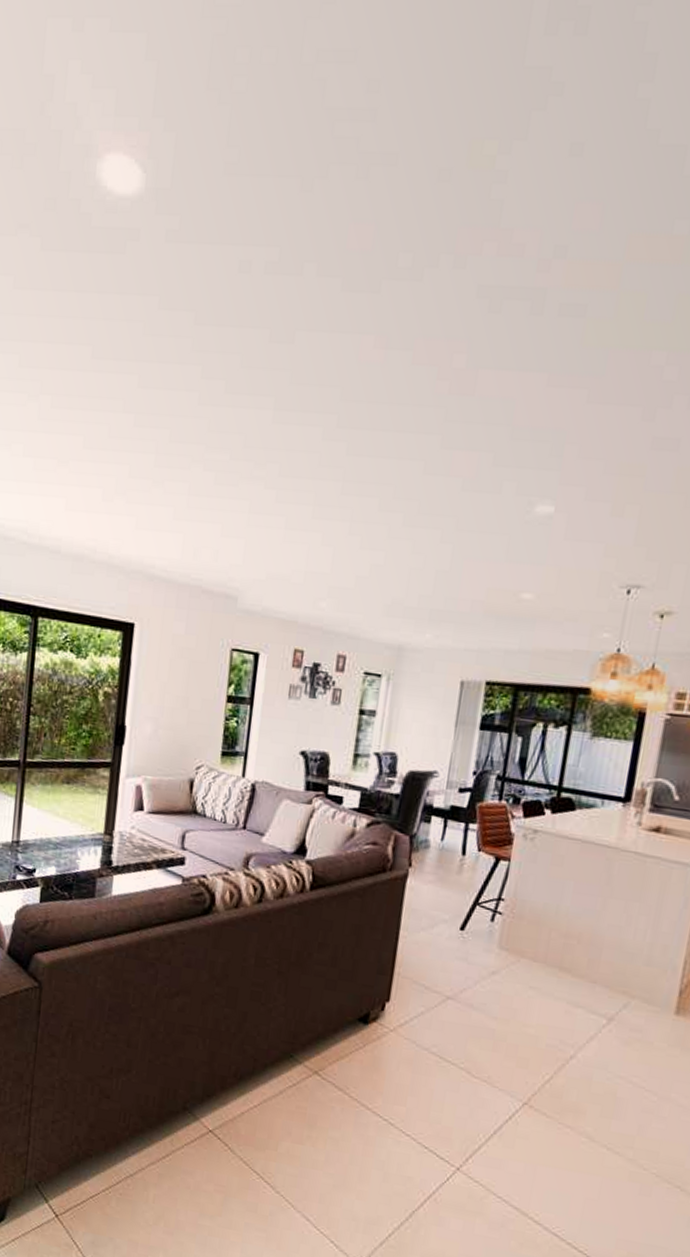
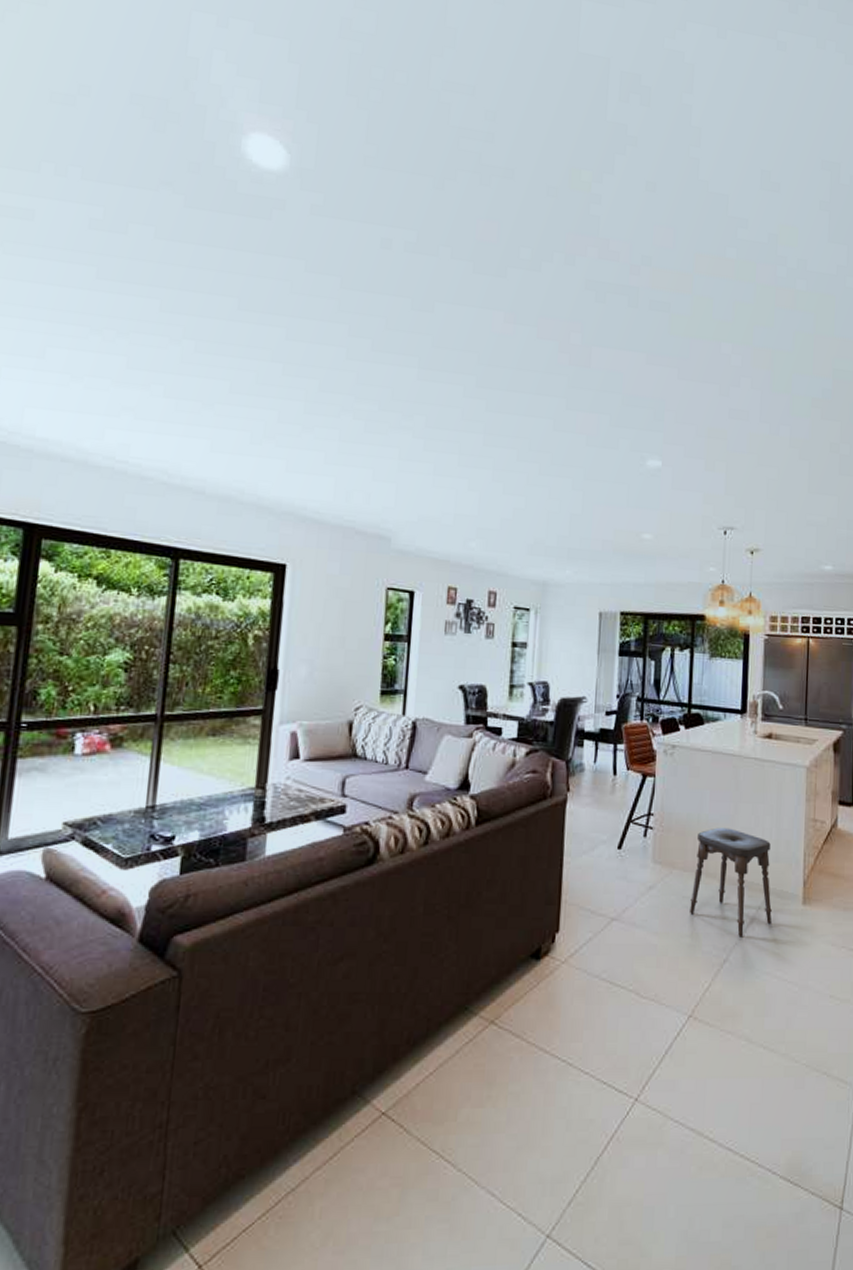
stool: none [536,921,643,1037] -> present [690,827,772,938]

